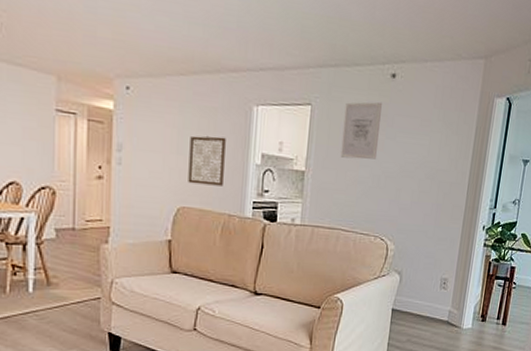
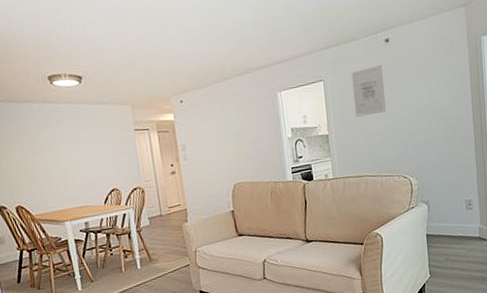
wall art: present [188,135,226,186] -> none [234,122,265,164]

